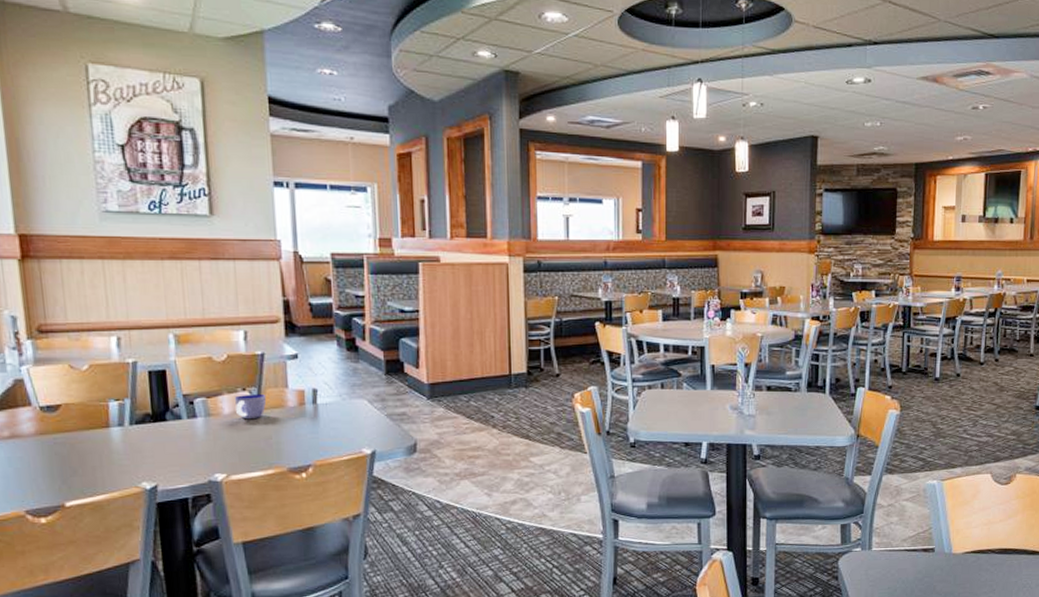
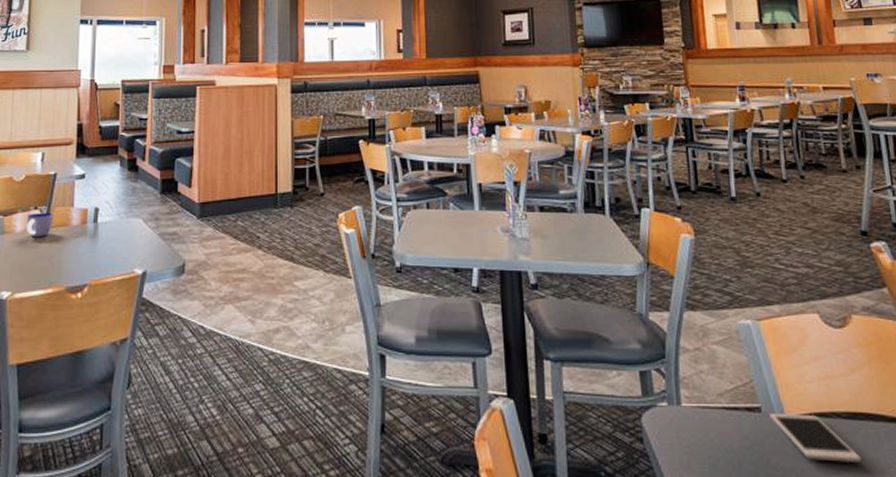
cell phone: none [940,552,1005,586] -> present [769,414,862,462]

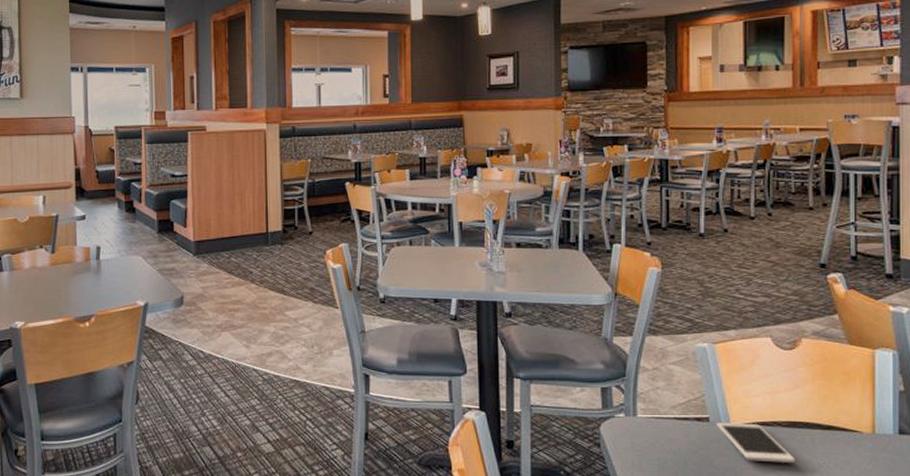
cup: present [26,212,54,236] -> none [33,250,59,272]

